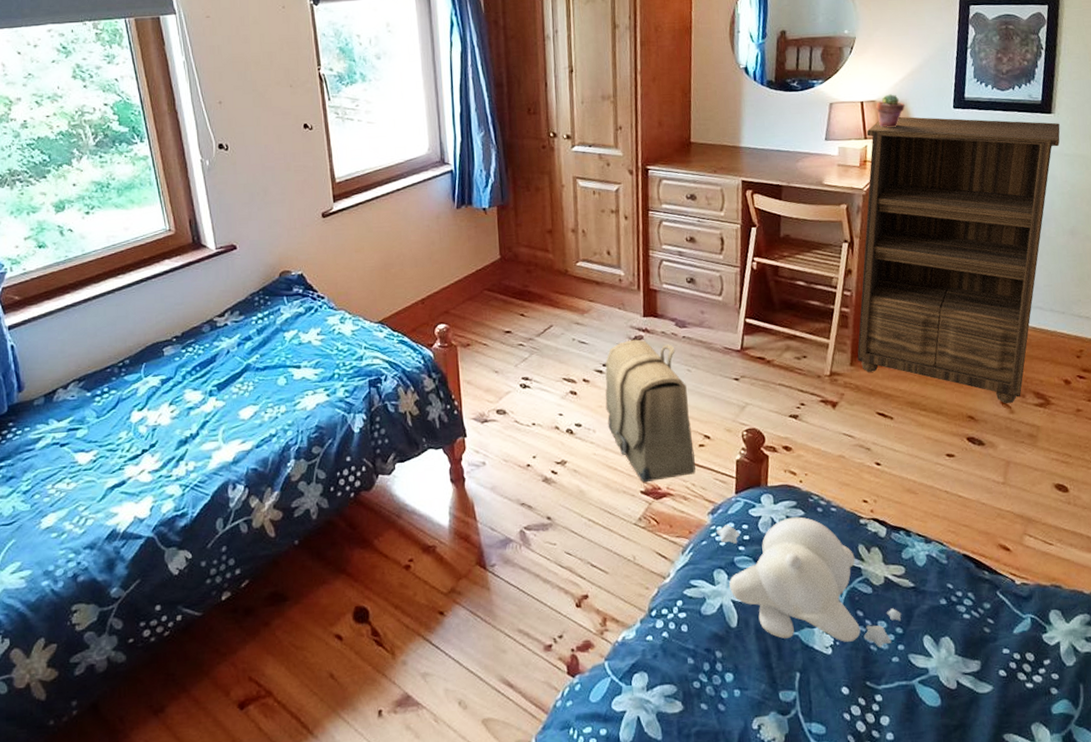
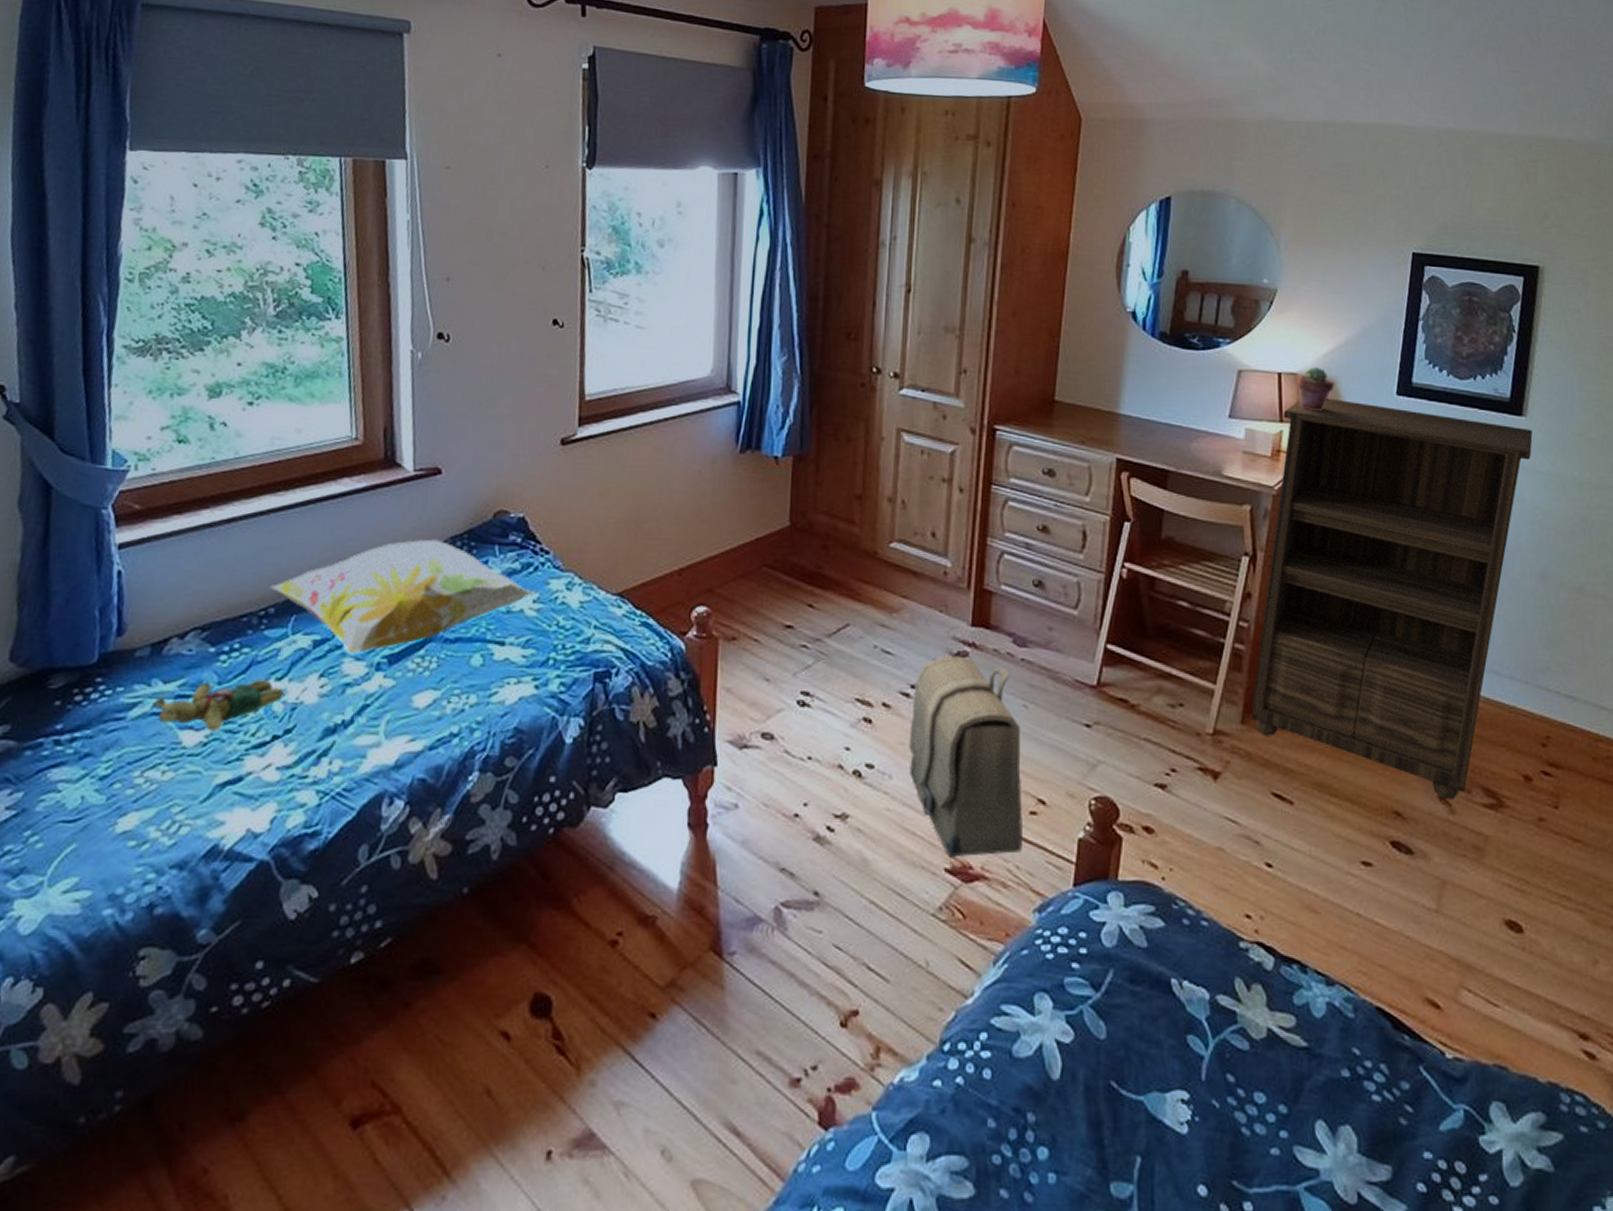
teddy bear: none [53,410,146,451] -> present [153,678,285,731]
decorative pillow: none [123,297,318,387] -> present [270,539,535,655]
teddy bear: present [716,517,902,648] -> none [1042,928,1287,1132]

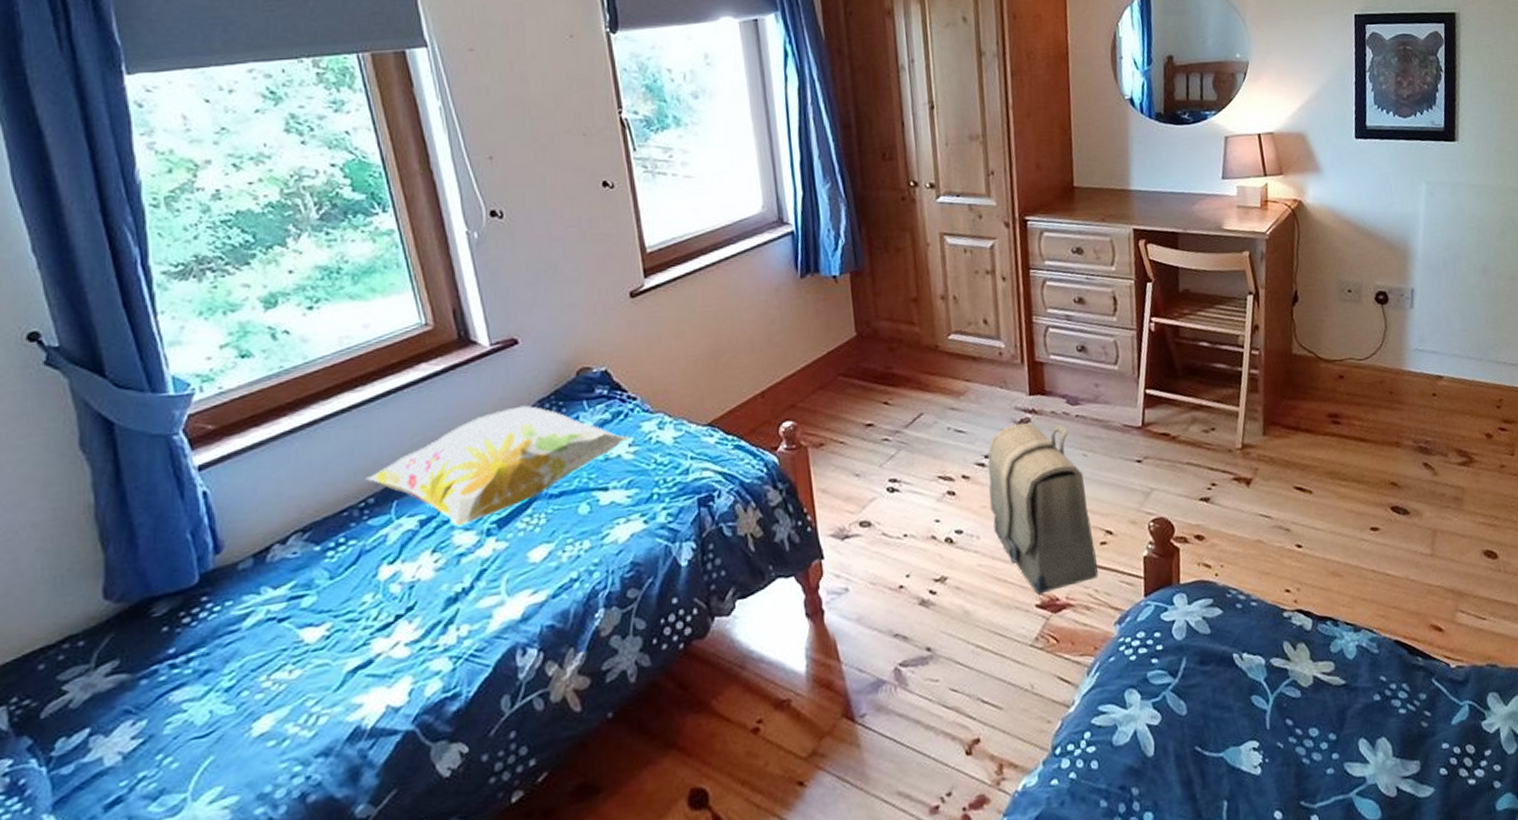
teddy bear: present [153,678,285,731] -> none [267,565,400,627]
bookshelf: present [1251,397,1533,800] -> none [1266,149,1466,466]
potted succulent: present [1297,367,1335,410] -> none [1274,124,1305,162]

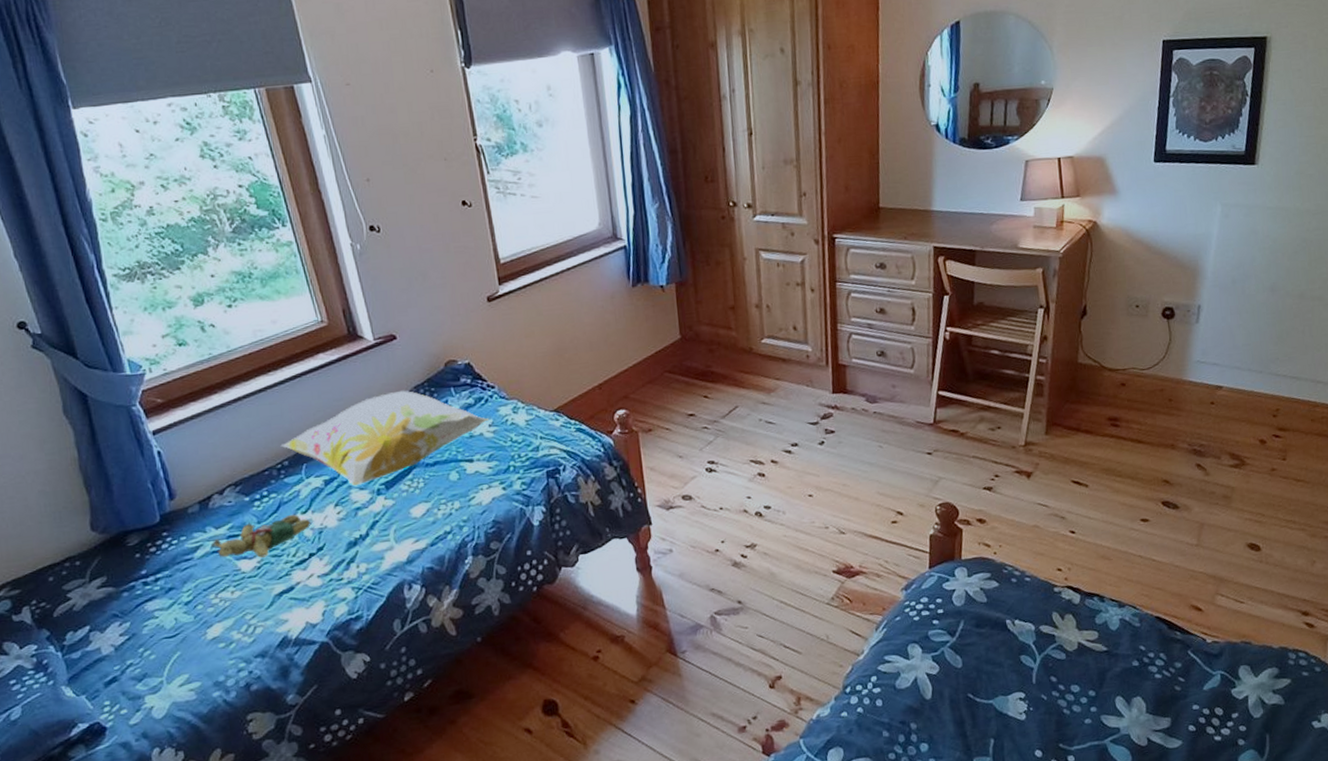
teddy bear: none [267,565,400,627] -> present [211,514,312,558]
backpack: present [987,422,1098,595] -> none [794,417,889,563]

